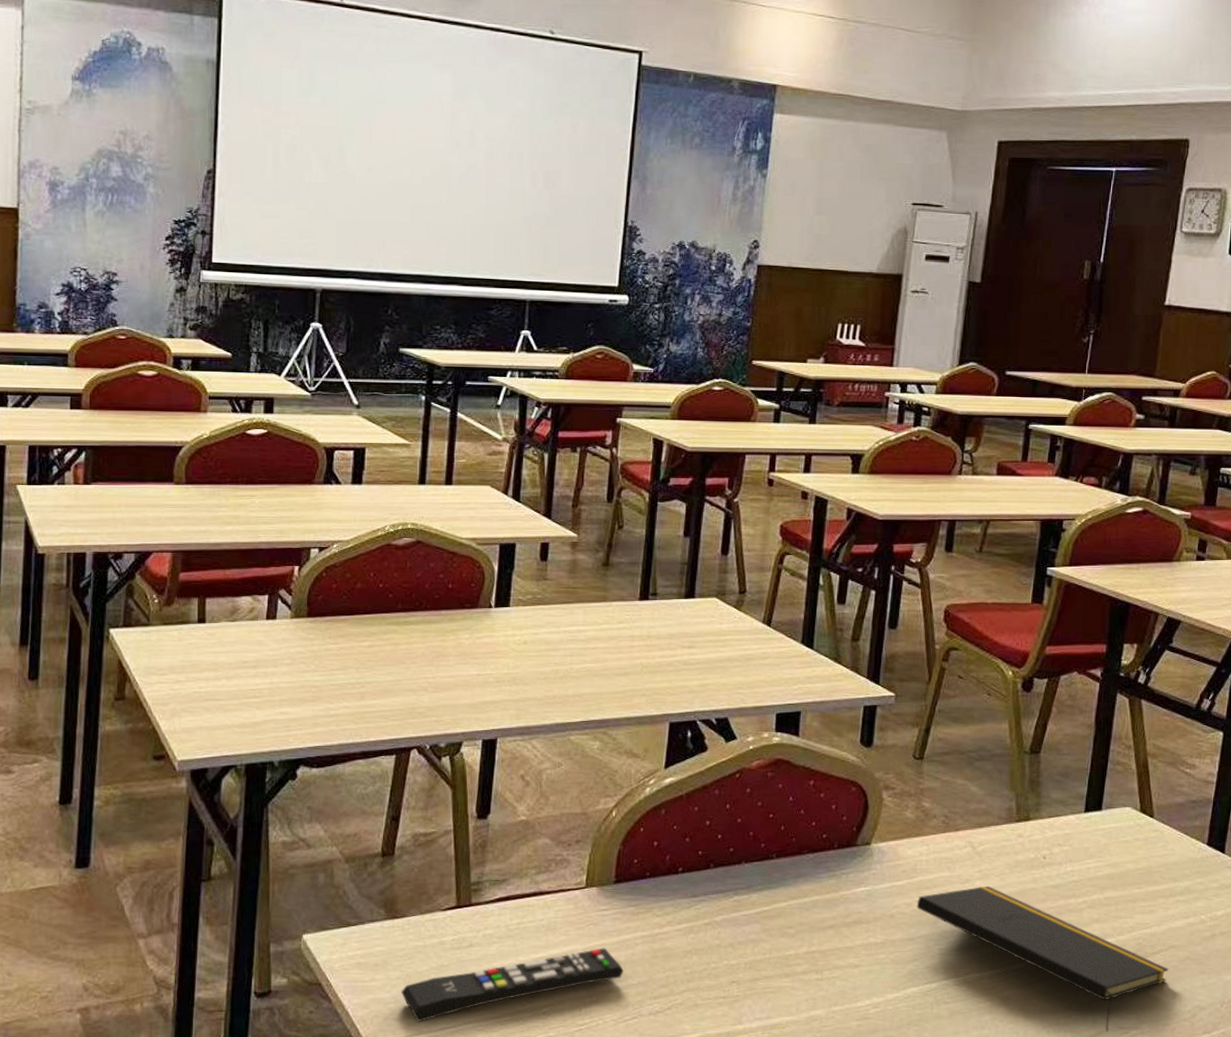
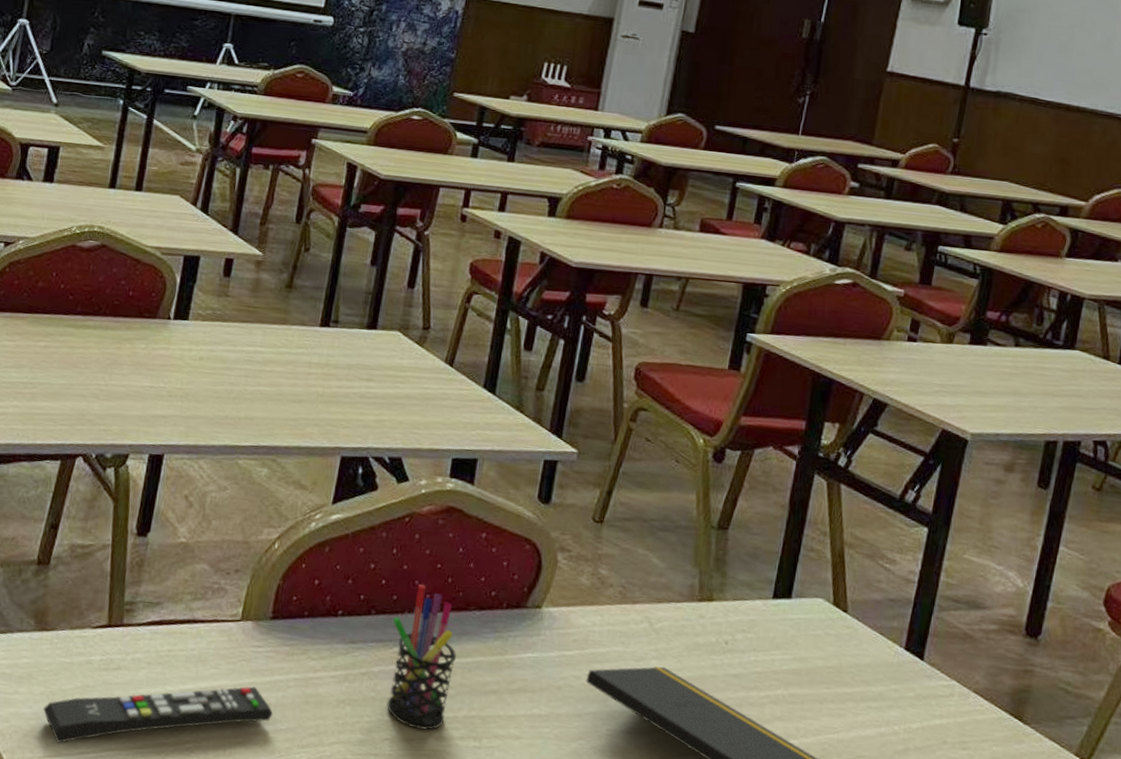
pen holder: none [730,834,793,969] -> present [387,584,456,730]

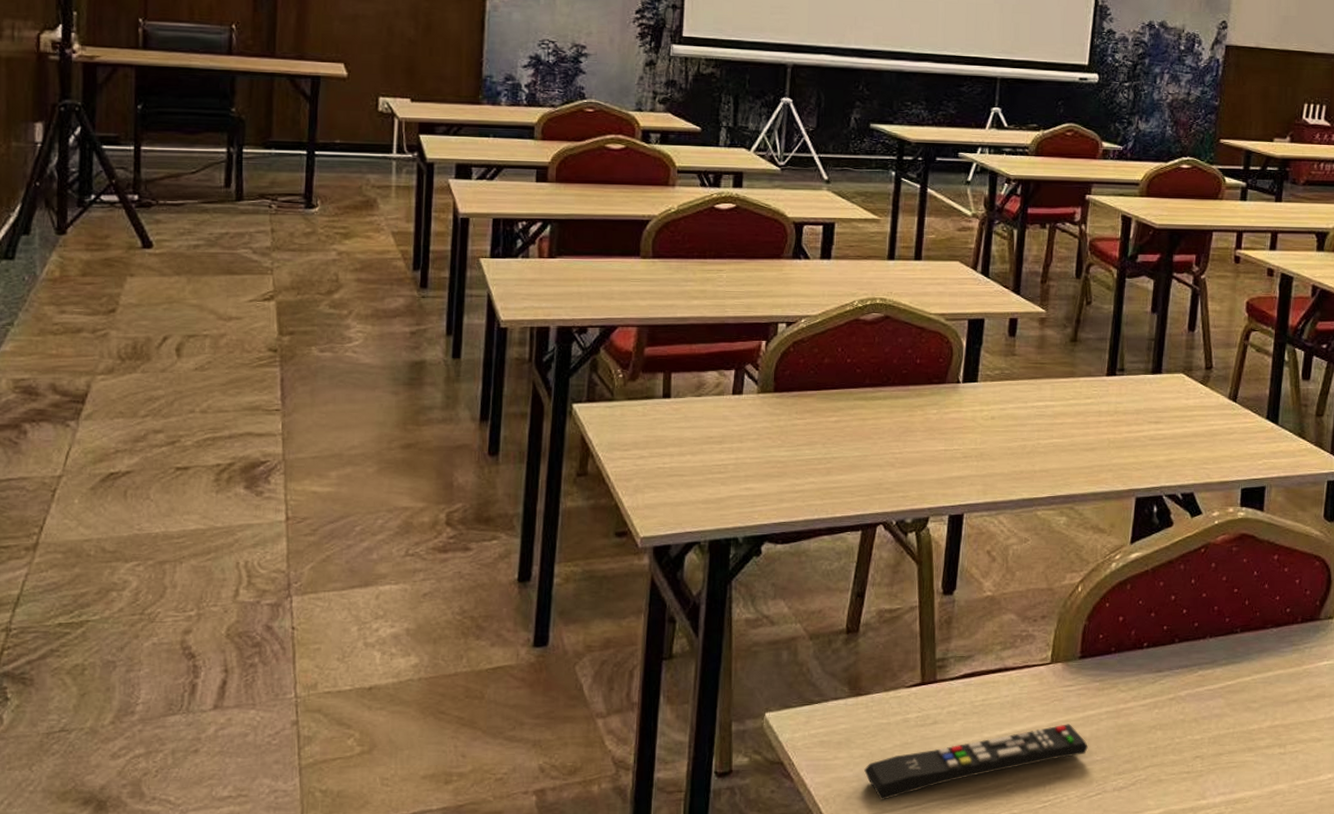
pen holder: present [387,584,456,730] -> none [1195,609,1257,744]

